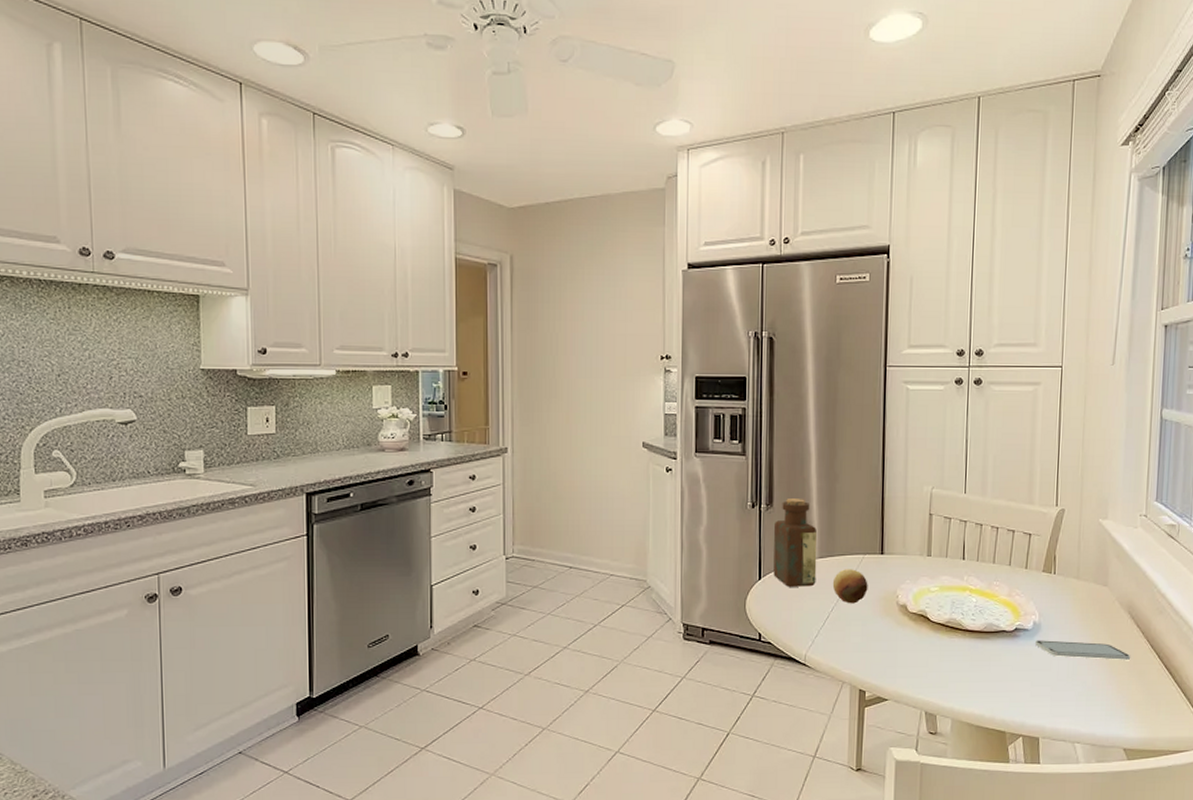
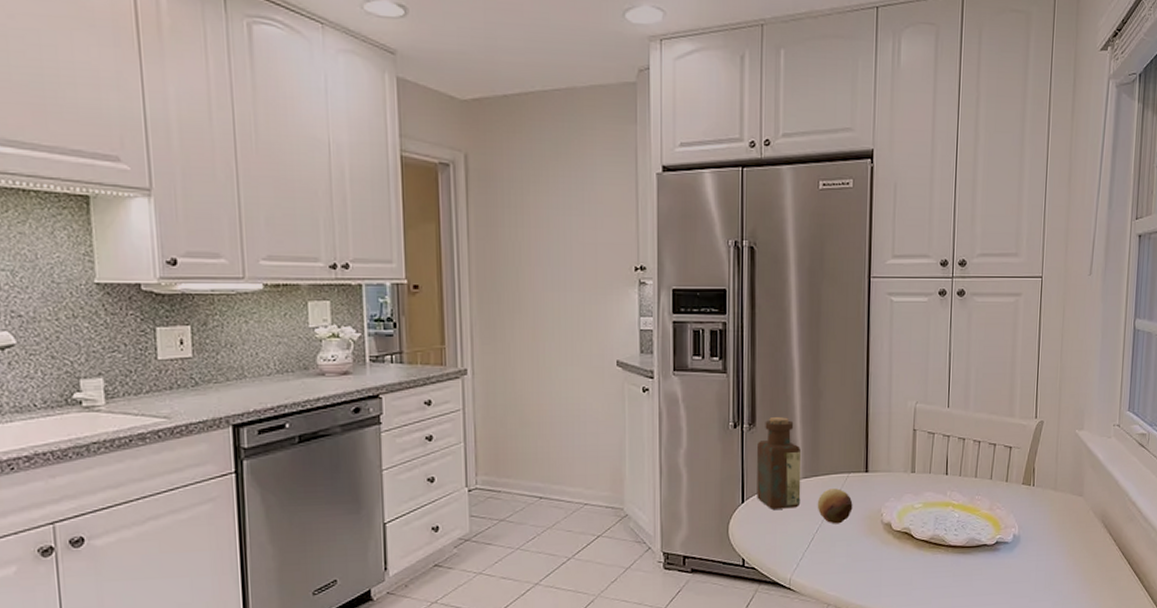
smartphone: present [1035,640,1131,660] -> none [1015,552,1104,569]

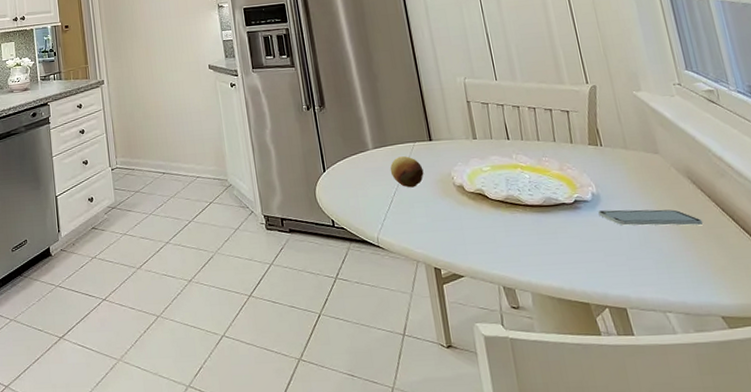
bottle: present [756,417,802,509] -> none [328,98,375,176]
smartphone: none [1015,552,1104,569] -> present [598,209,703,226]

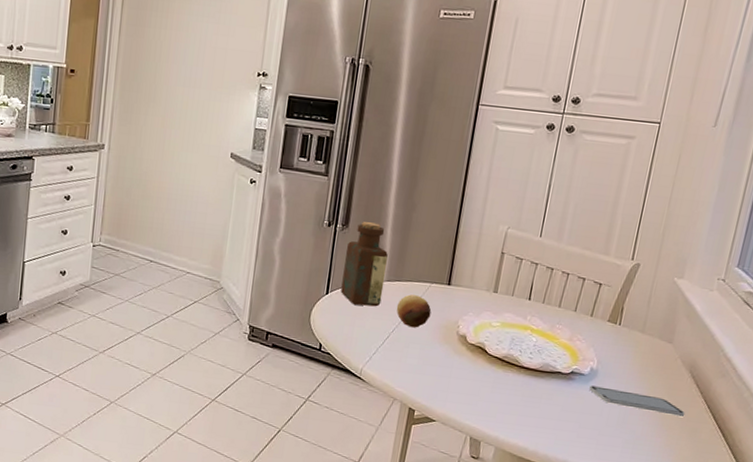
bottle: none [328,98,375,176] -> present [340,222,389,307]

